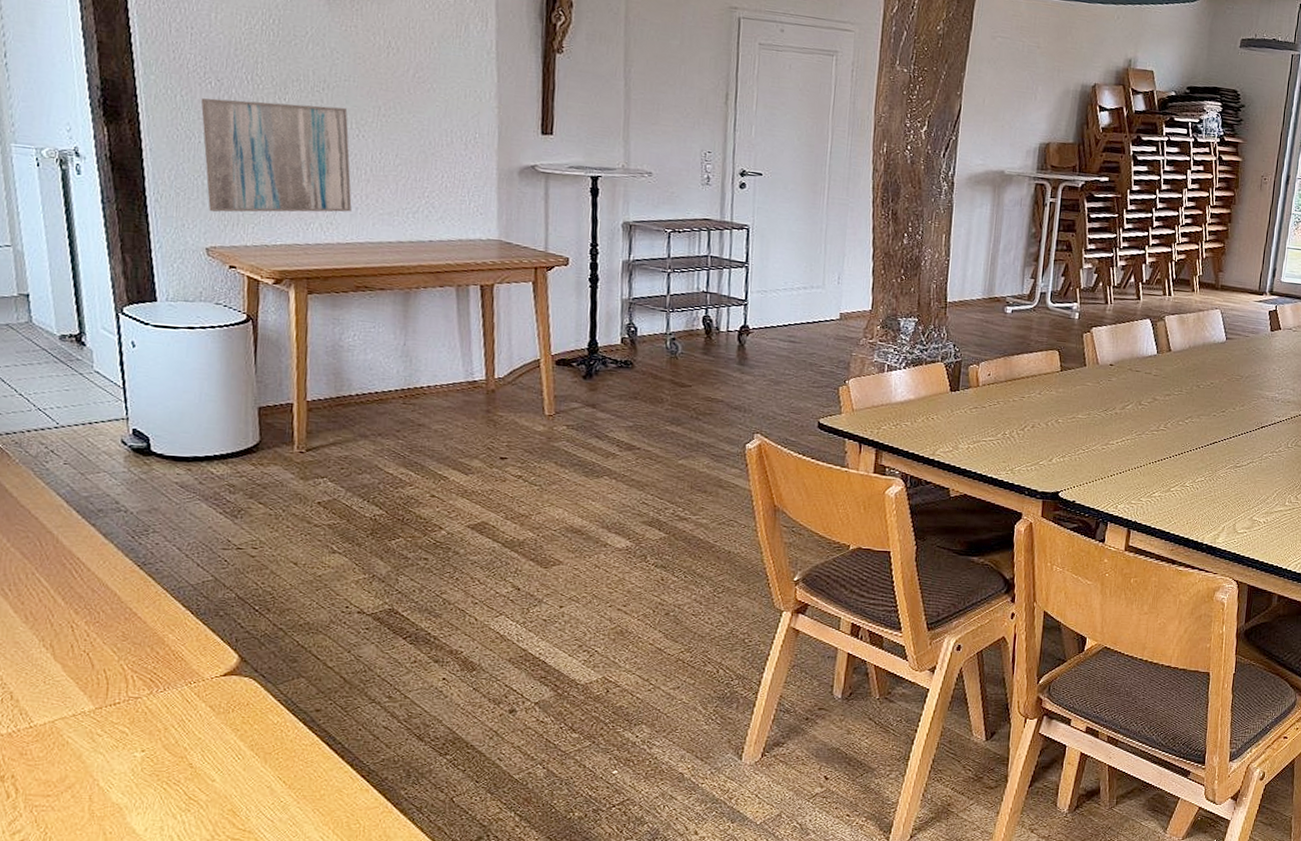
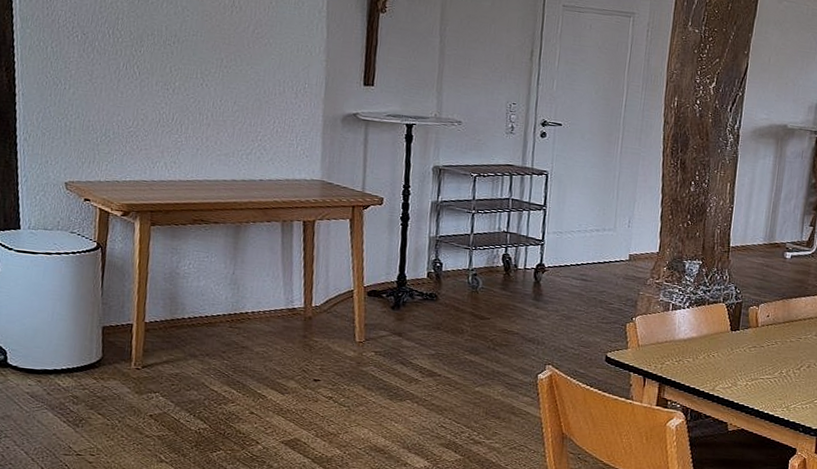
wall art: present [200,98,352,213] -> none [68,49,194,153]

